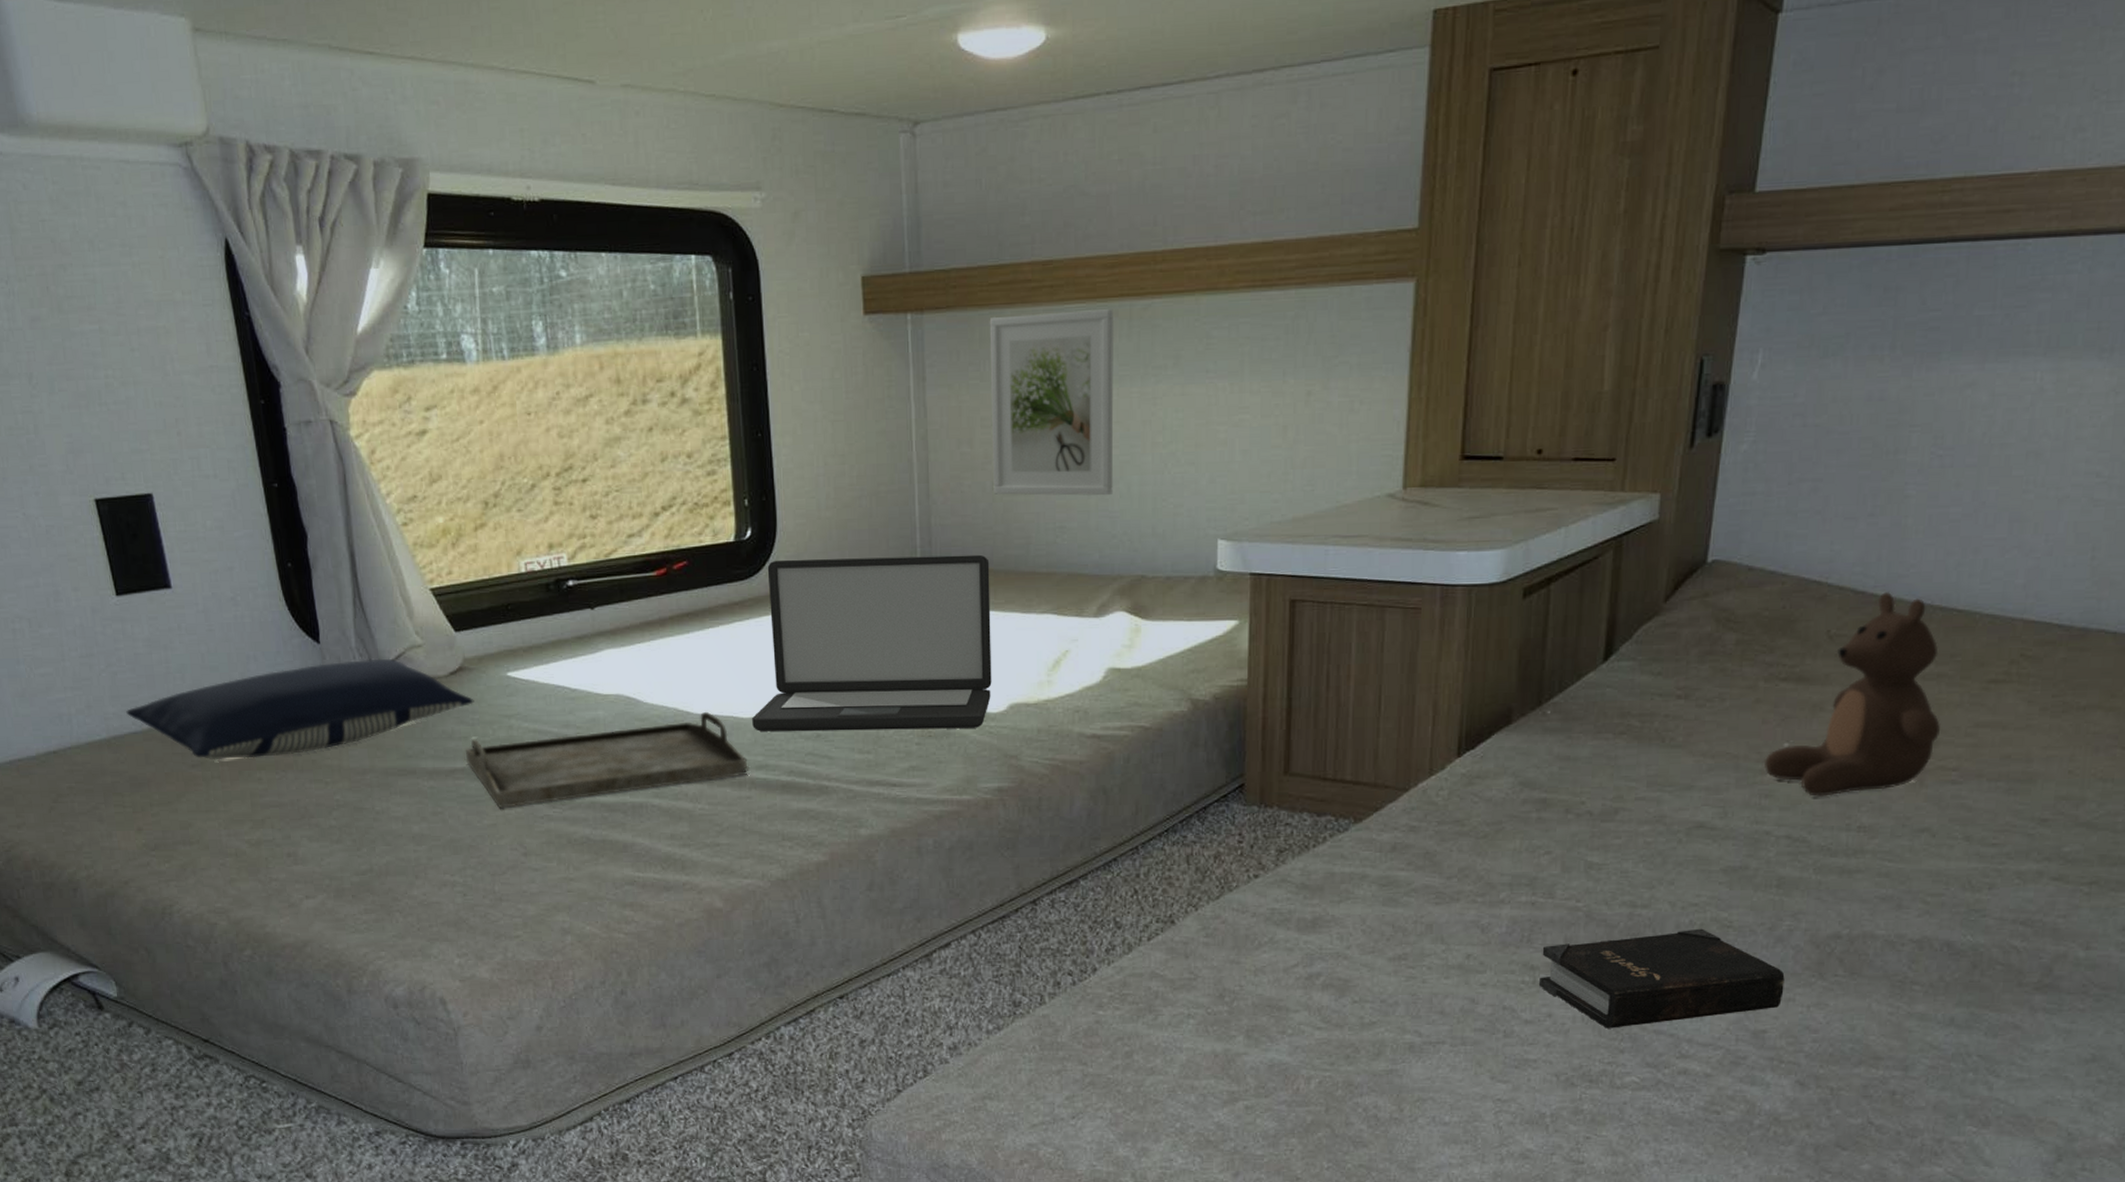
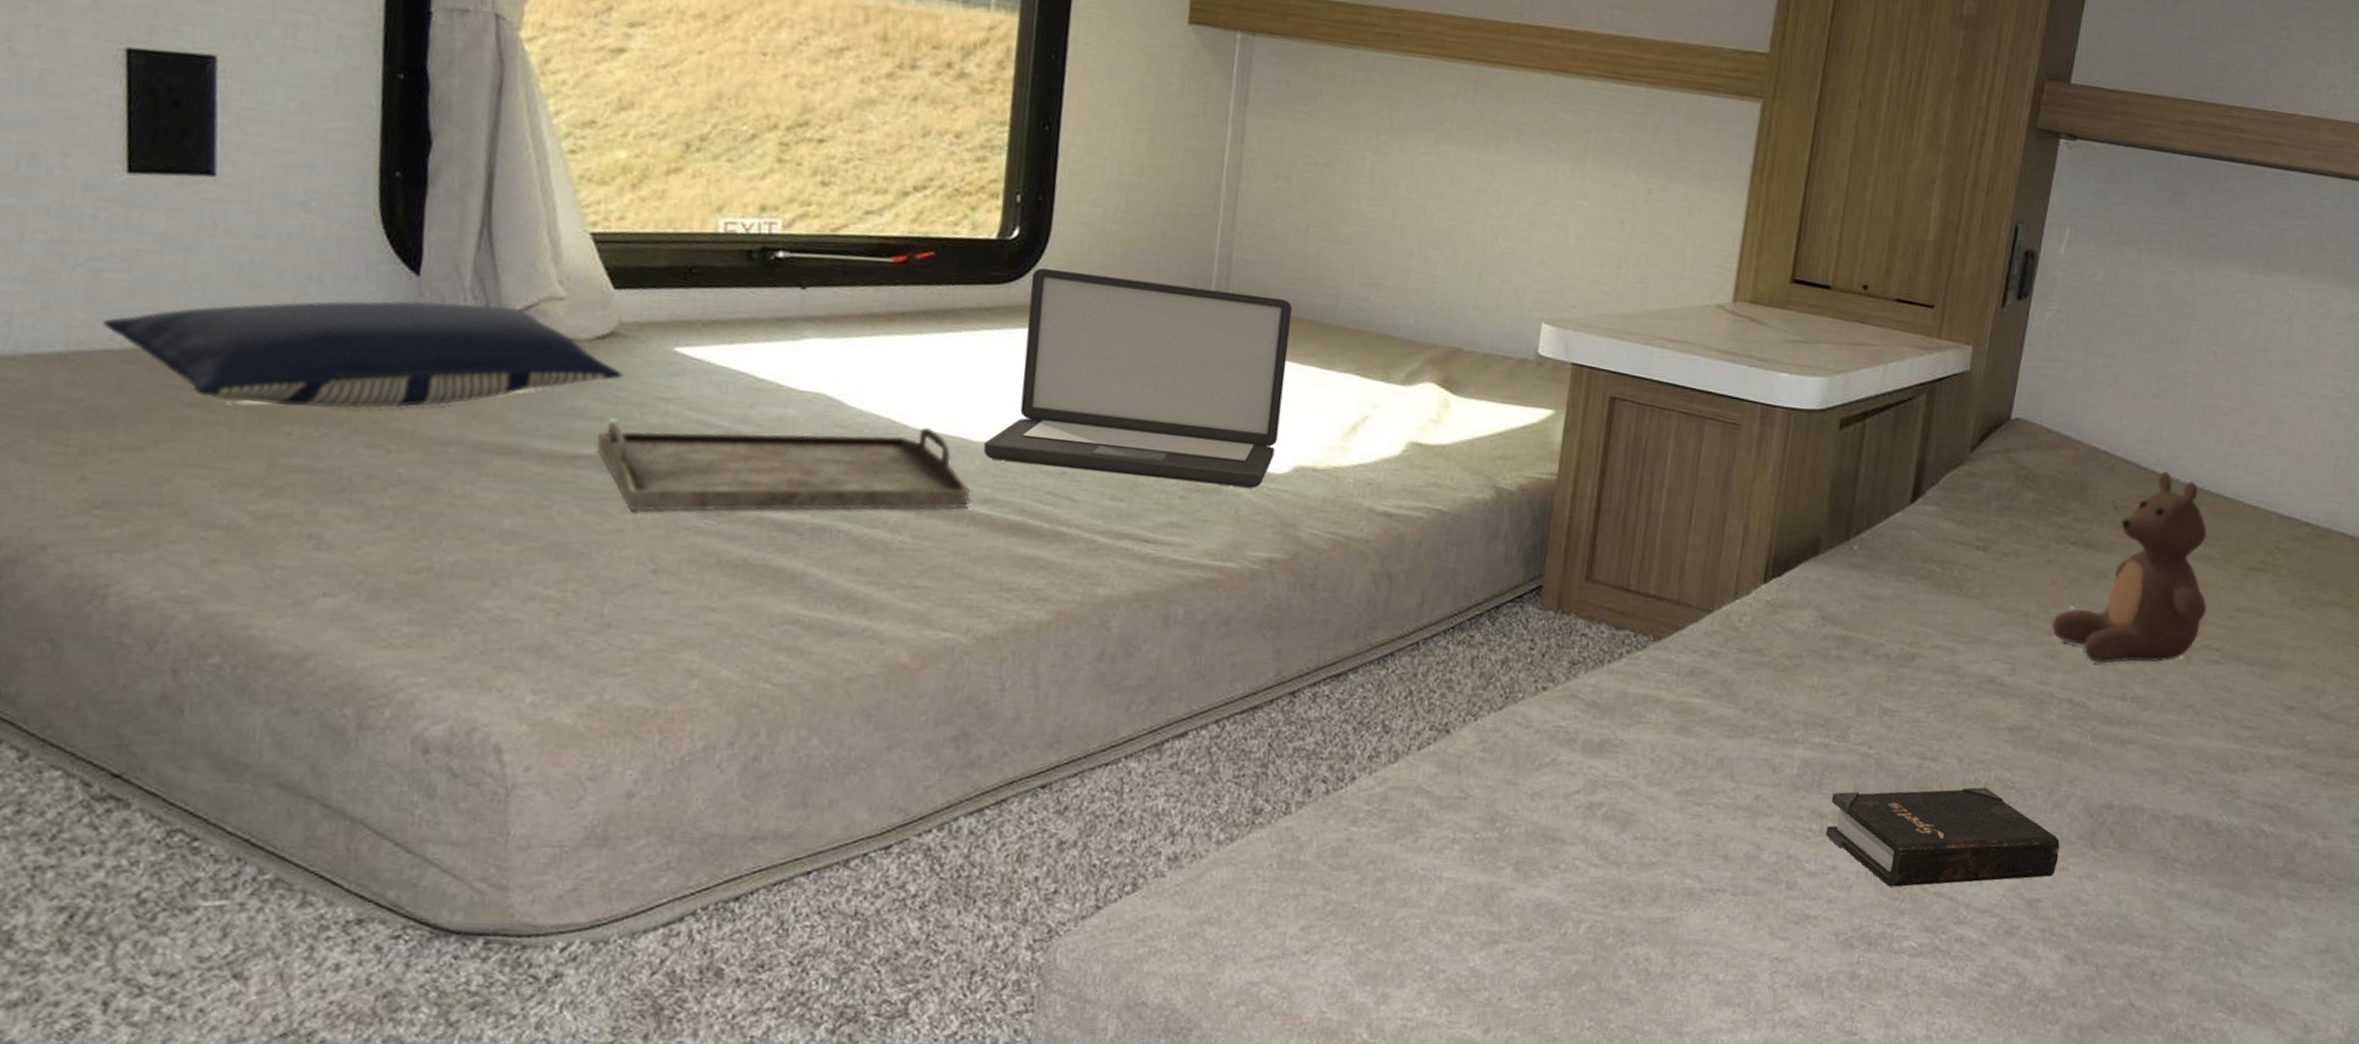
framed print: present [989,309,1114,496] -> none [1307,54,1460,259]

